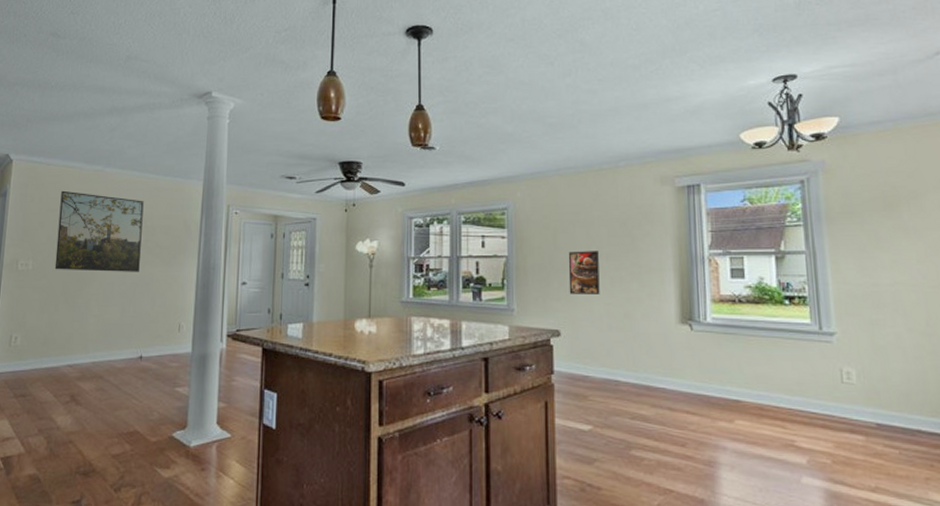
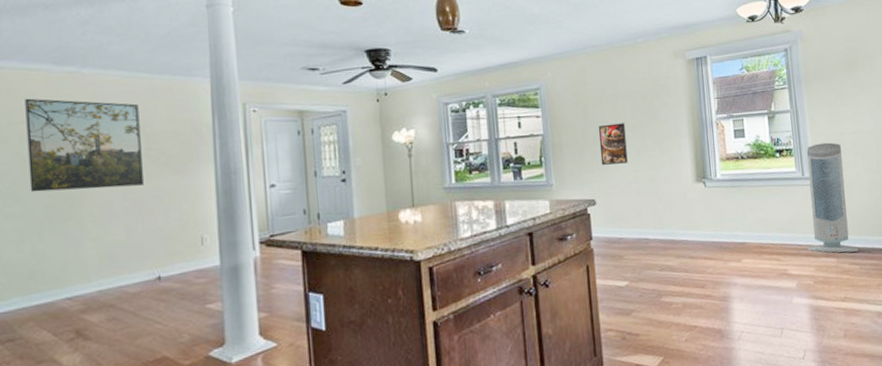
air purifier: none [823,293,898,431] -> present [806,142,859,253]

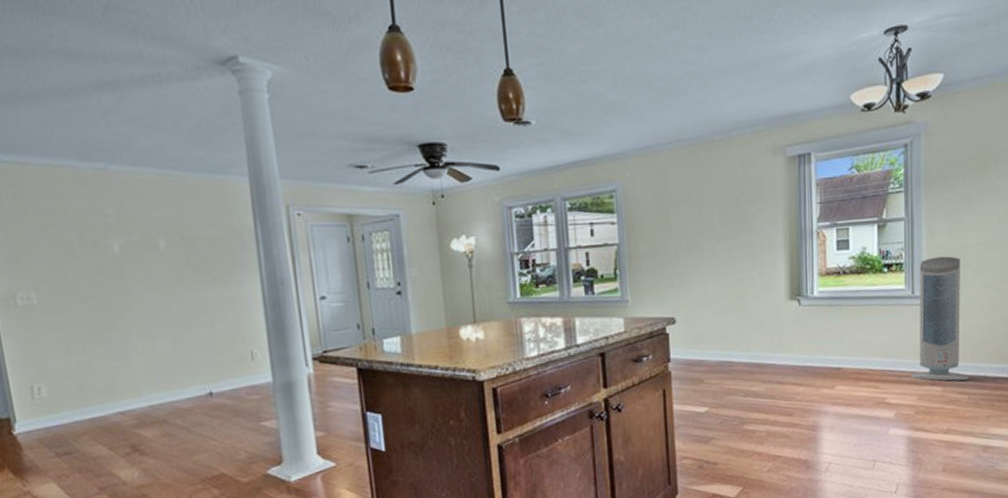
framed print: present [25,98,144,192] -> none [53,198,187,302]
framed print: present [598,123,628,165] -> none [681,231,713,279]

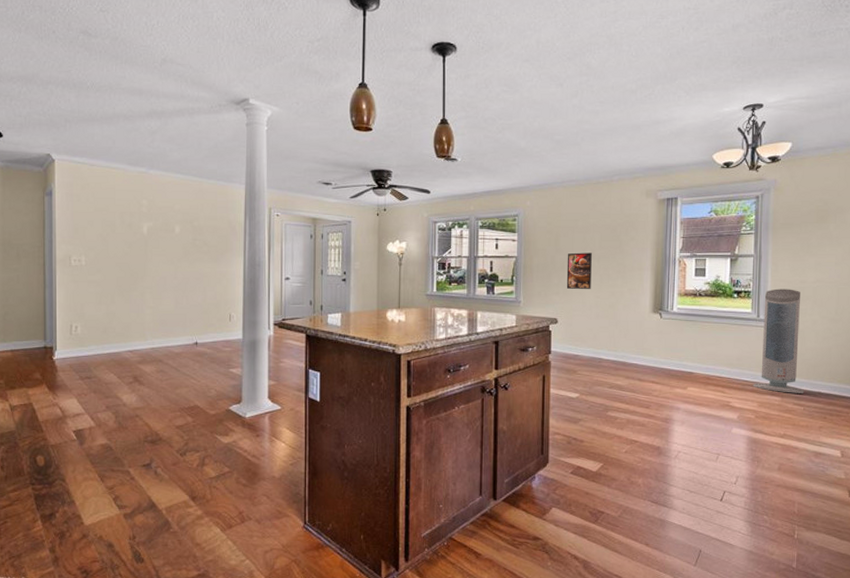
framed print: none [681,231,713,279] -> present [566,252,592,289]

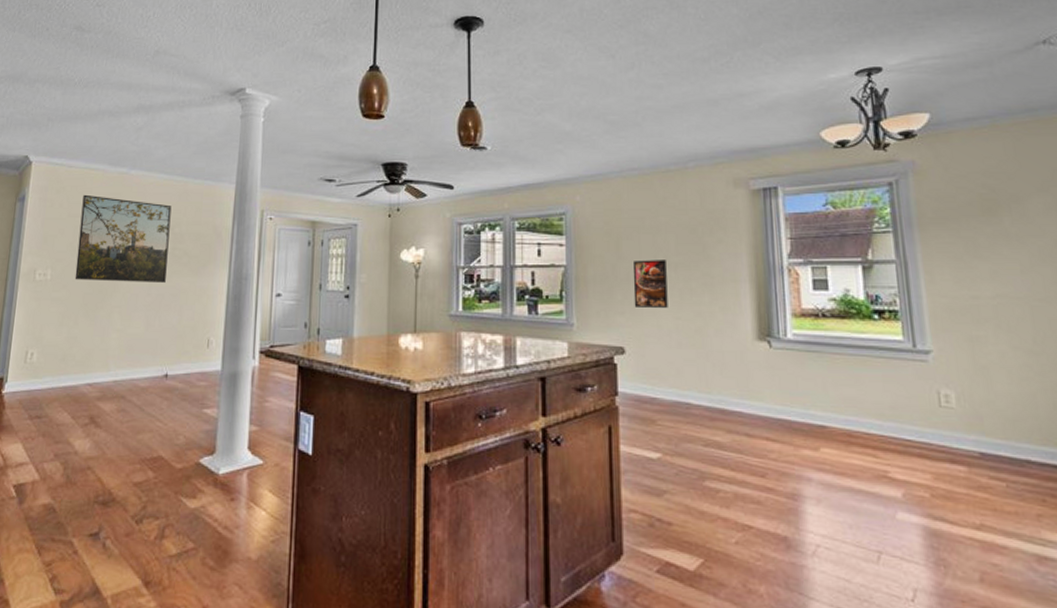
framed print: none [107,191,189,268] -> present [74,194,172,283]
air purifier: present [753,289,805,393] -> none [920,307,1005,462]

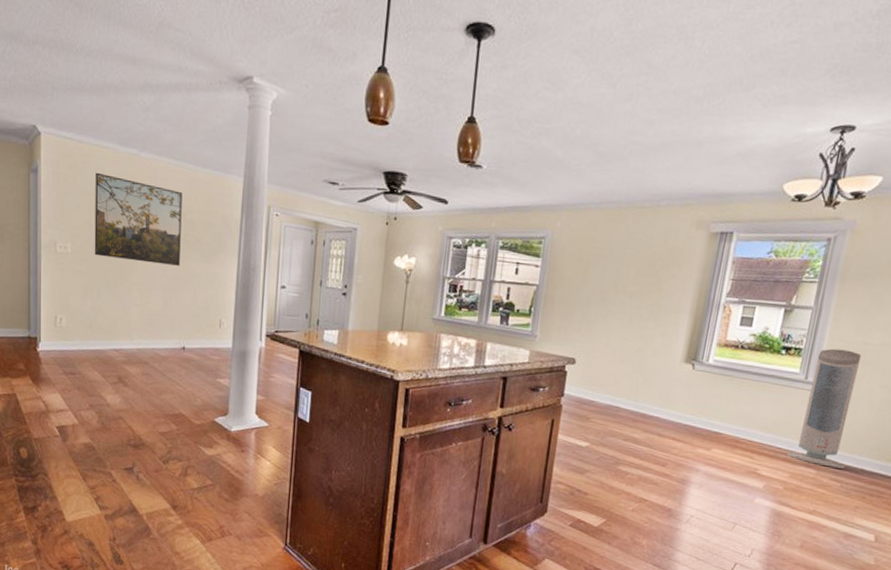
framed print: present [632,260,668,308] -> none [590,286,624,329]
air purifier: none [920,307,1005,462] -> present [786,348,861,469]

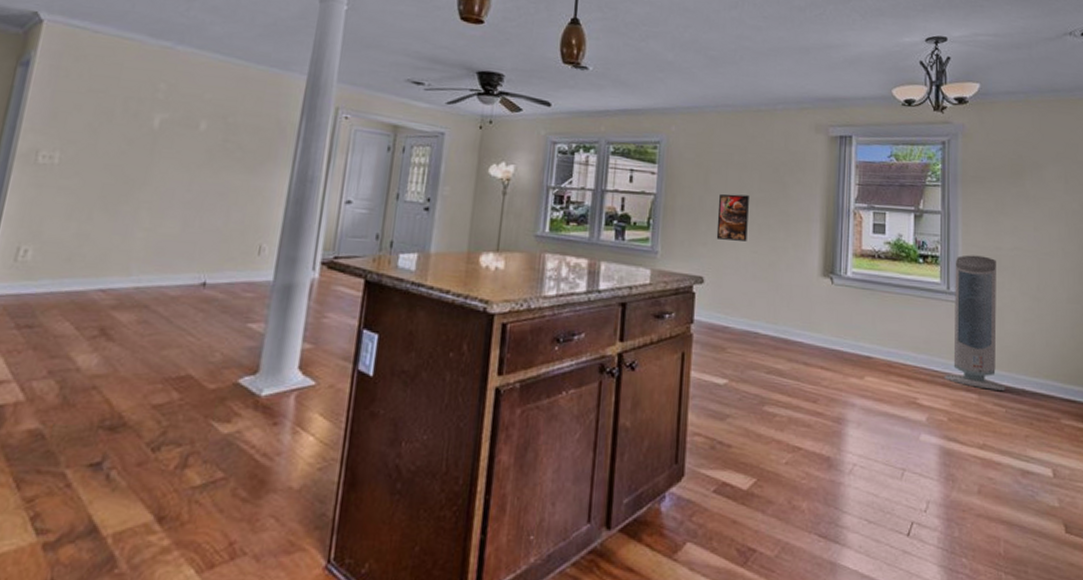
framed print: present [94,172,183,266] -> none [92,67,226,179]
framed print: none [590,286,624,329] -> present [716,194,749,241]

